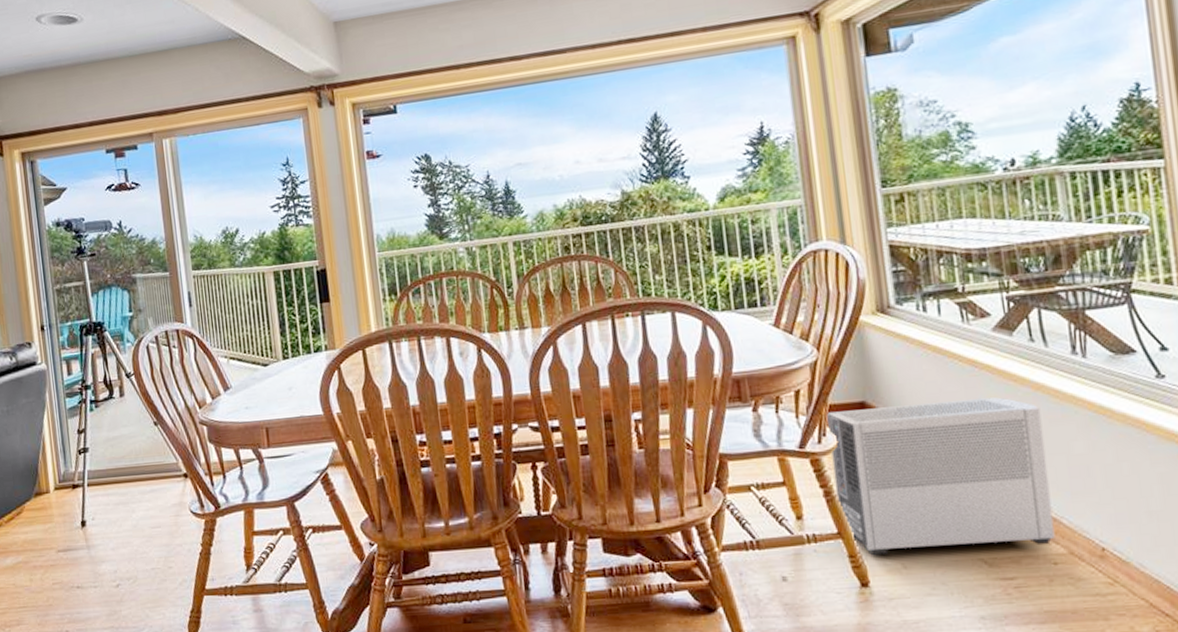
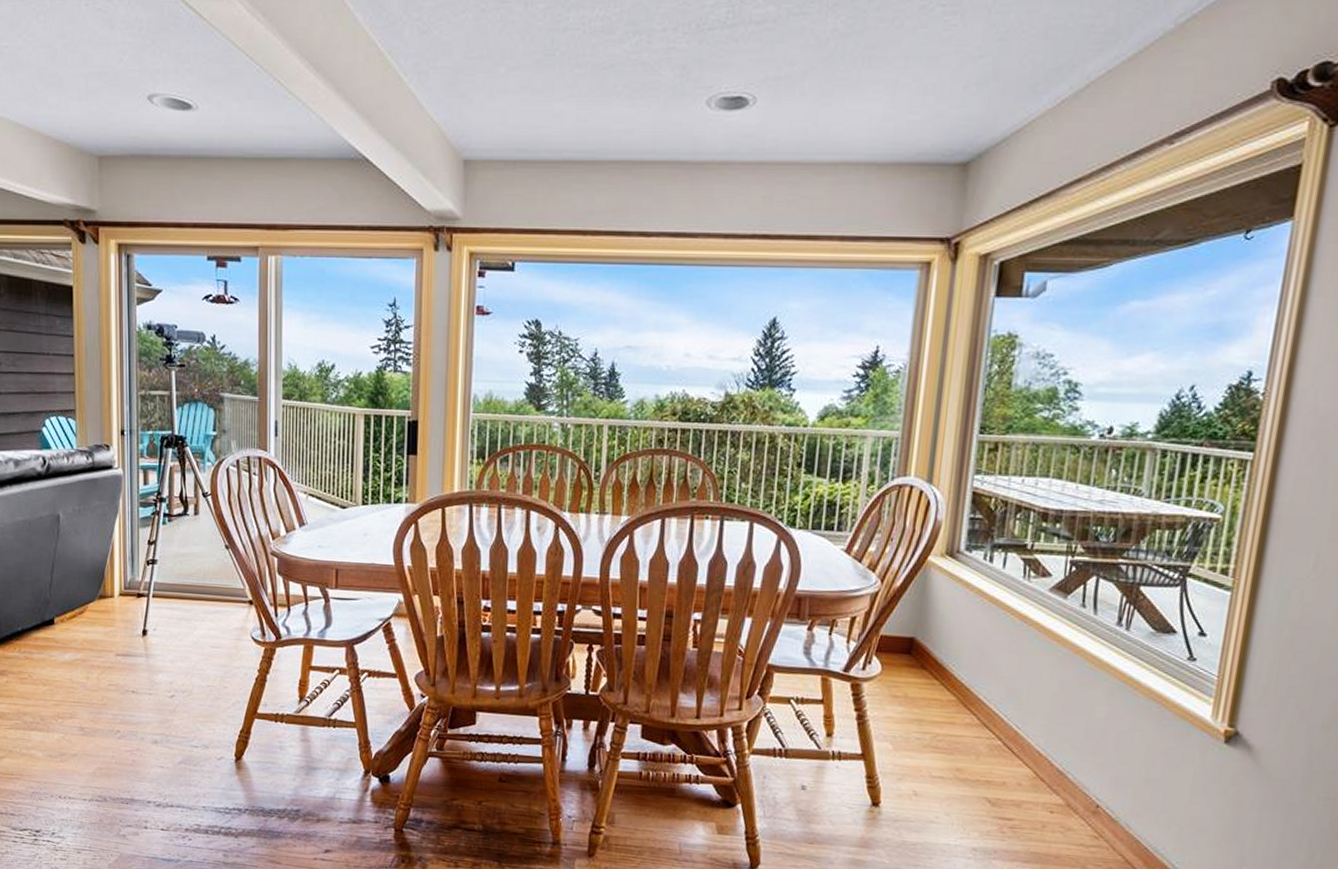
air purifier: present [827,397,1055,556] -> none [868,642,1075,795]

